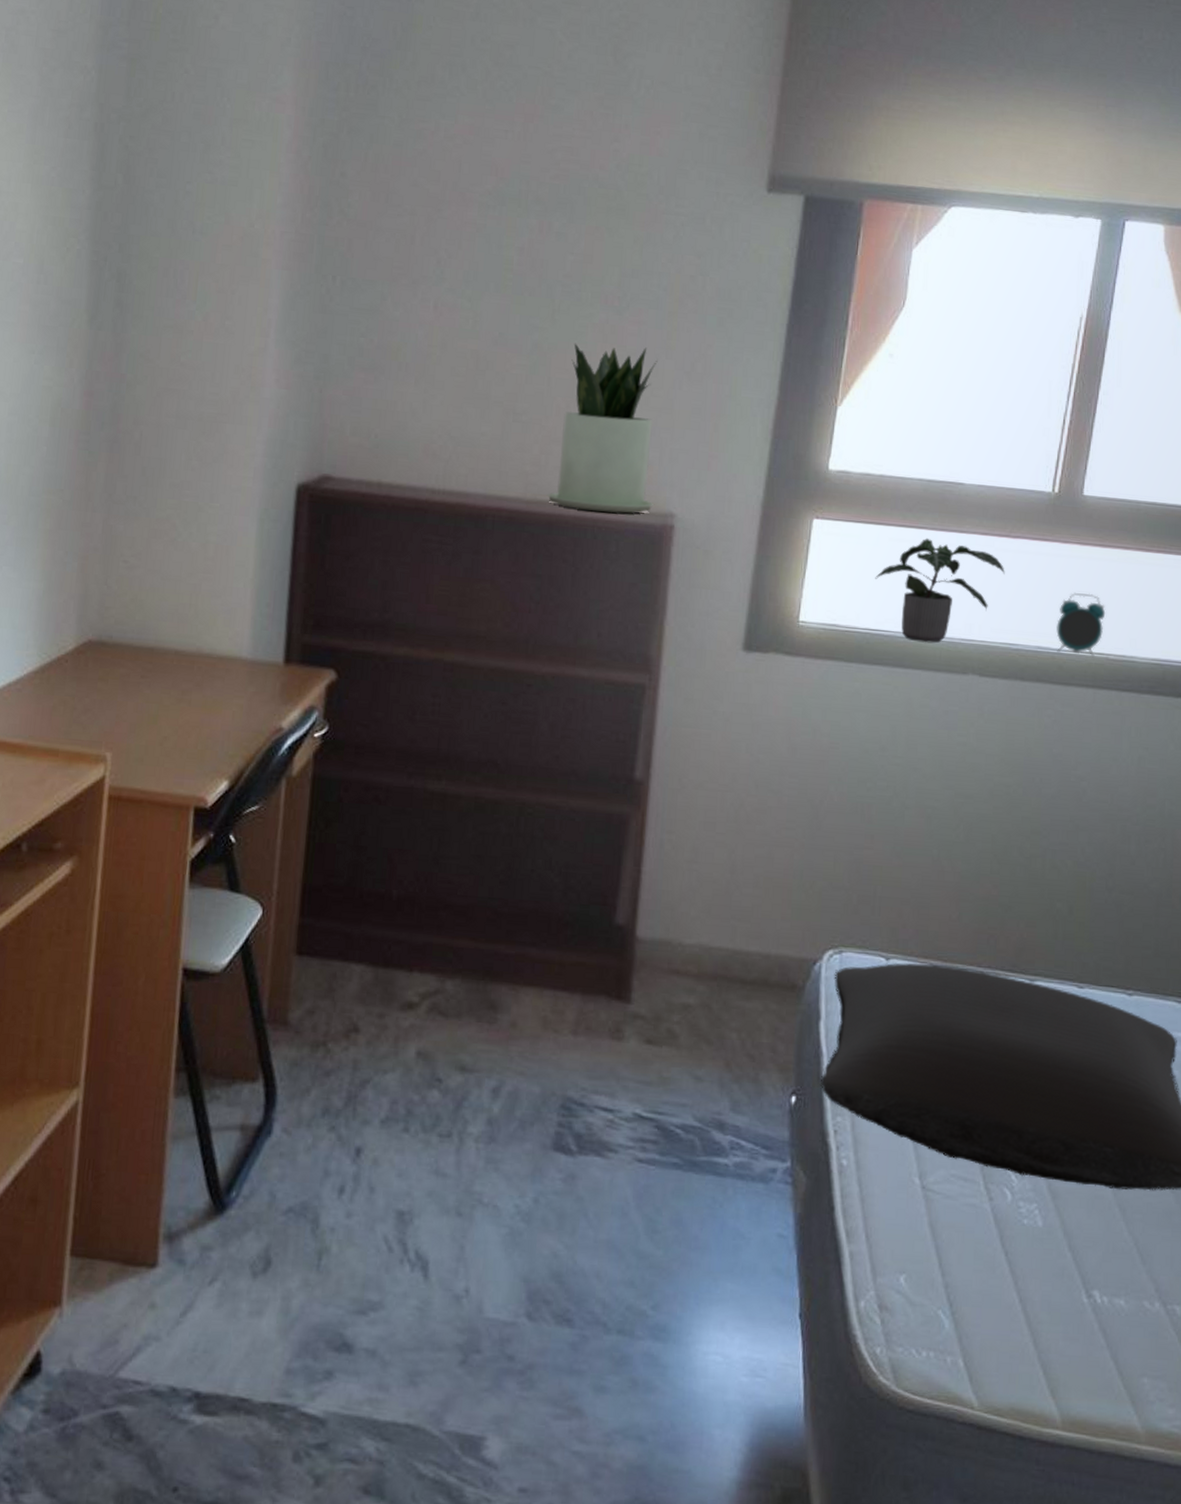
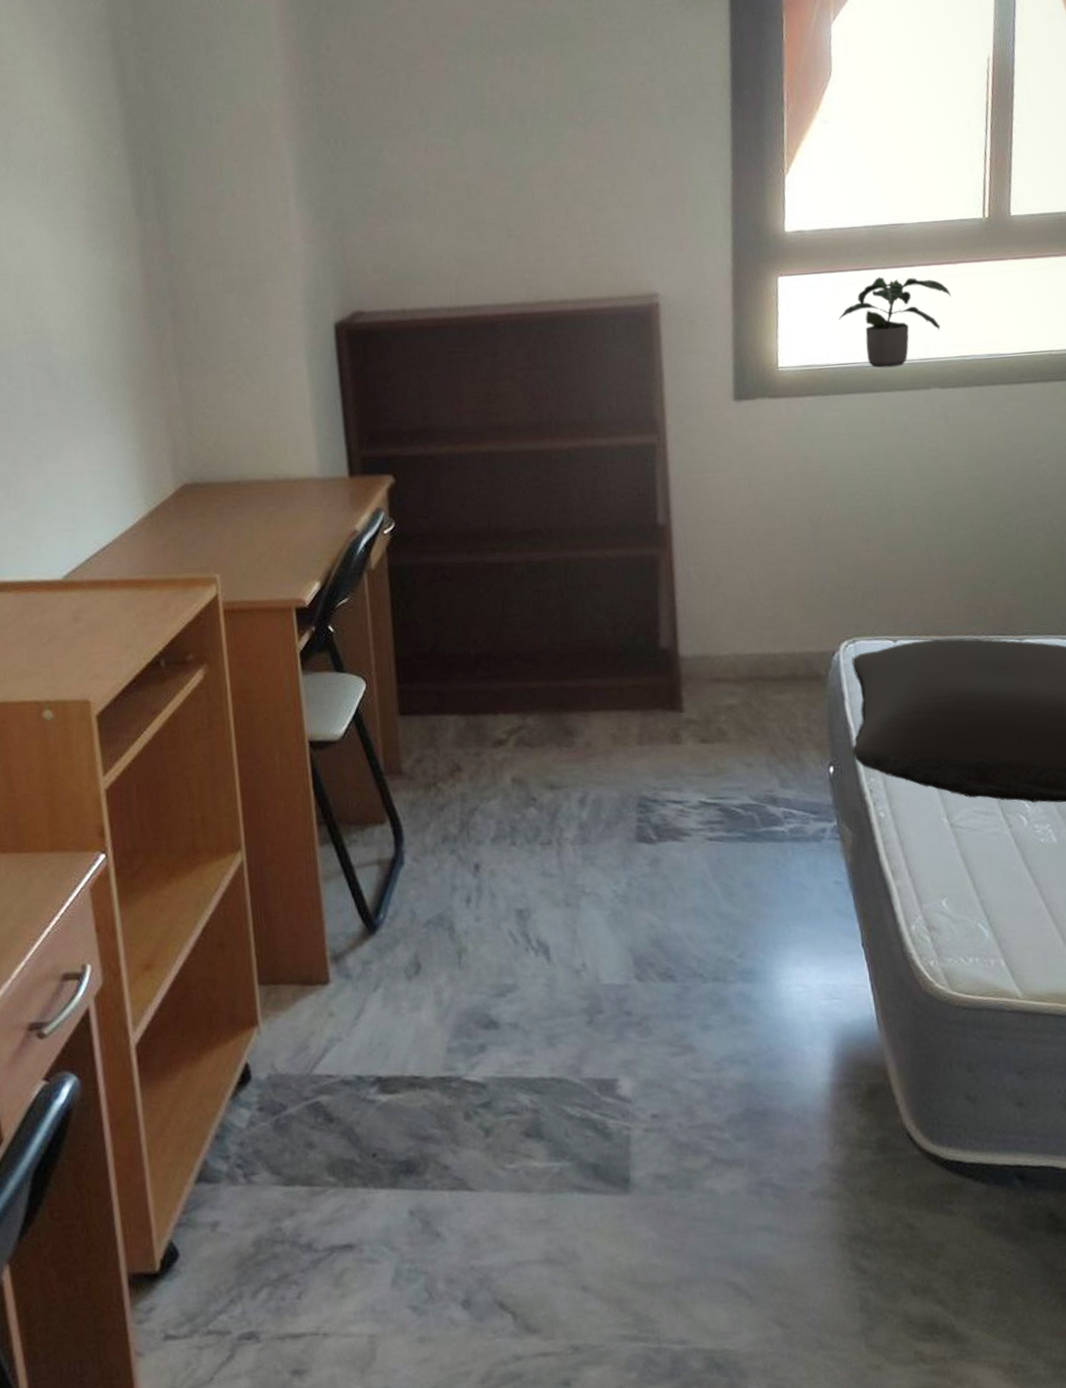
planter: present [547,343,658,514] -> none [546,153,640,304]
alarm clock: present [1056,593,1106,658] -> none [1002,300,1044,357]

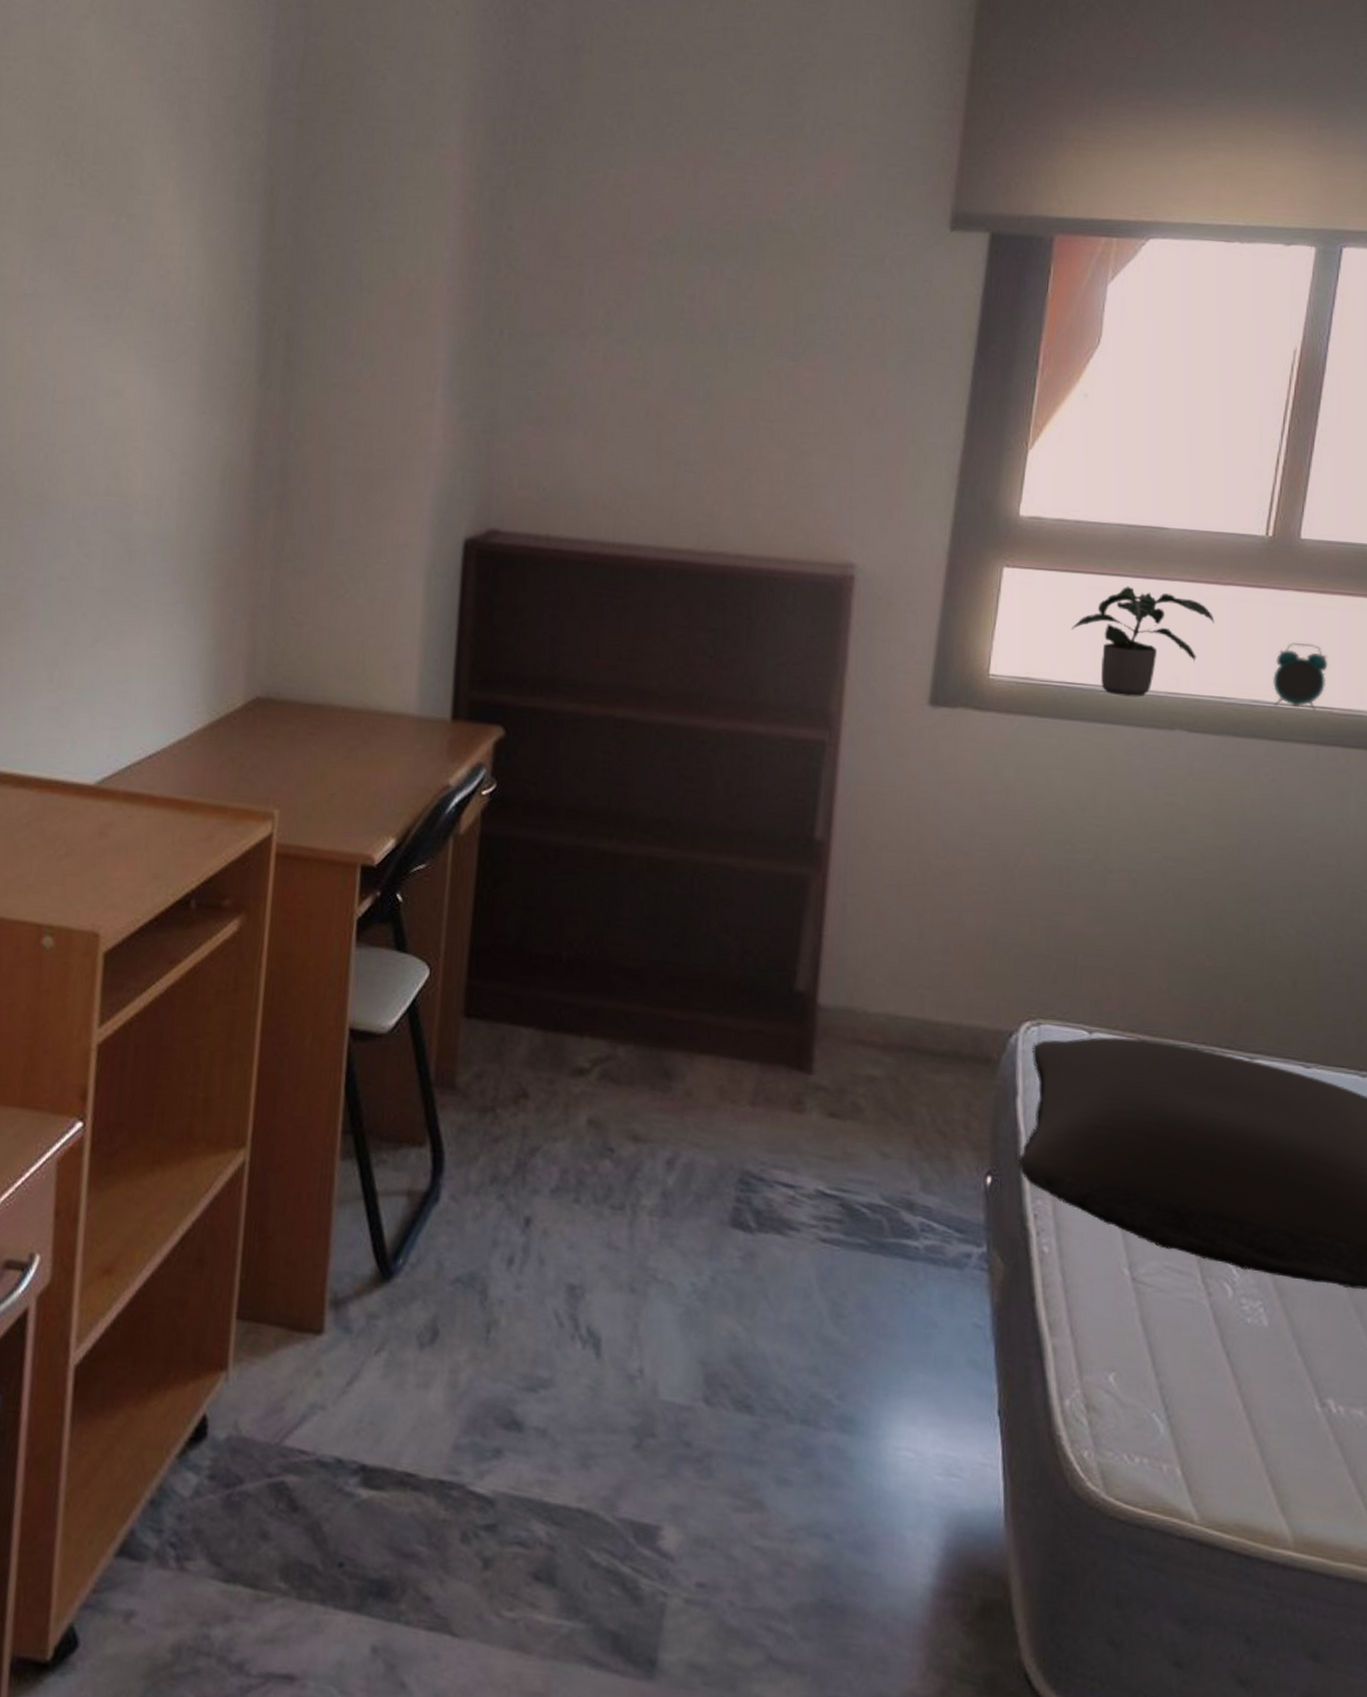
alarm clock: none [1002,300,1044,357] -> present [1273,642,1328,712]

